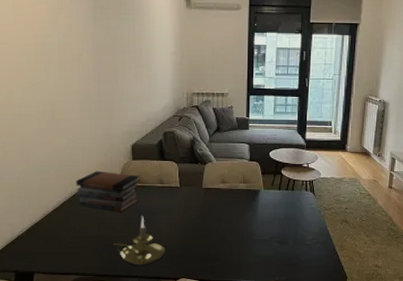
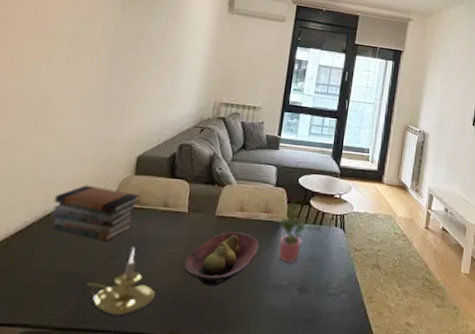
fruit bowl: none [183,200,243,242] -> present [183,232,260,286]
potted plant: none [258,169,294,222] -> present [279,198,321,263]

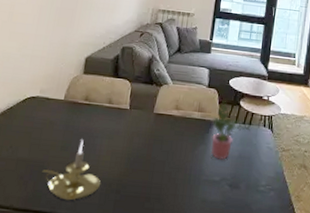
book stack: present [51,185,140,242] -> none [13,82,88,133]
fruit bowl: present [183,232,260,286] -> none [125,128,194,178]

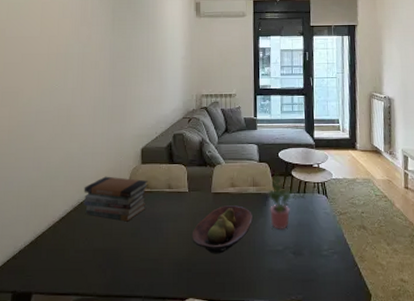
book stack: none [13,82,88,133] -> present [83,176,148,222]
candle holder: present [42,140,101,201] -> none [117,225,173,283]
fruit bowl: none [125,128,194,178] -> present [192,205,254,254]

